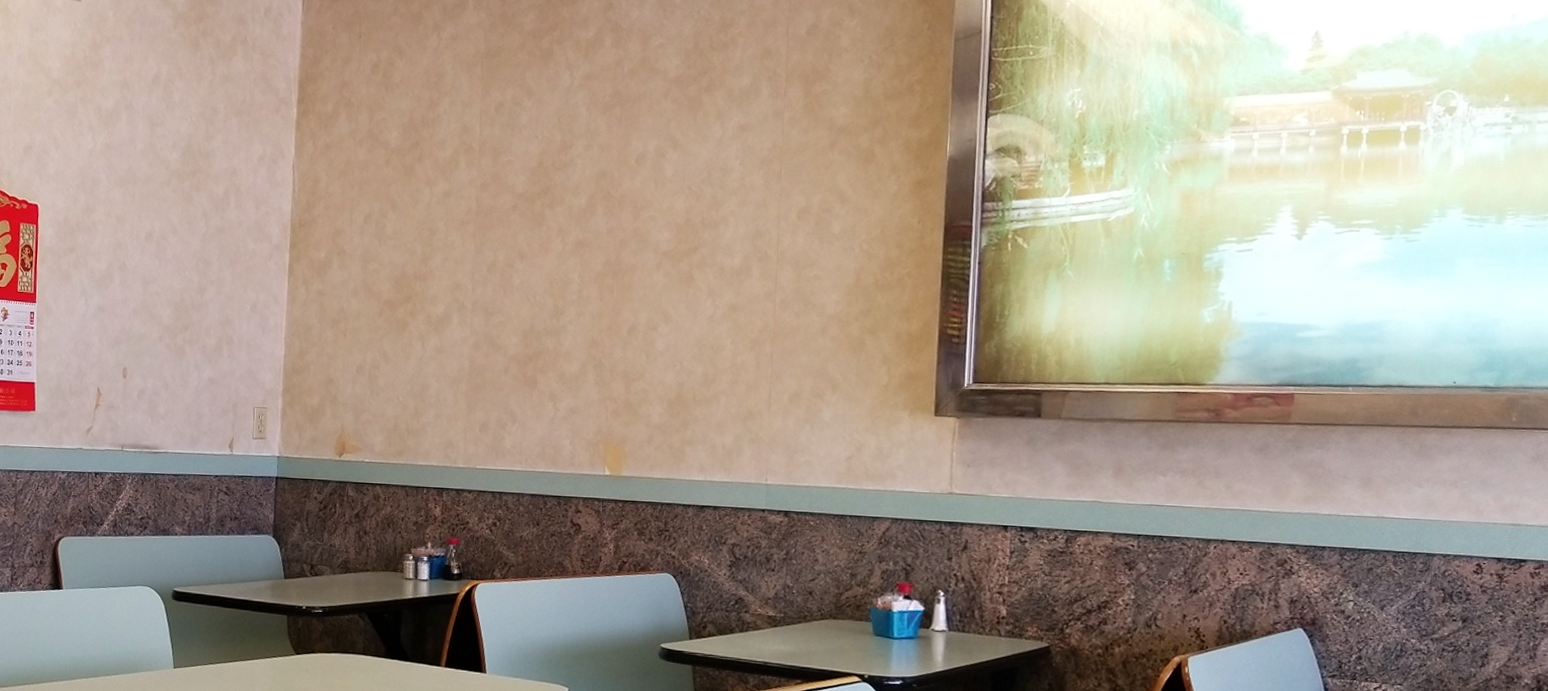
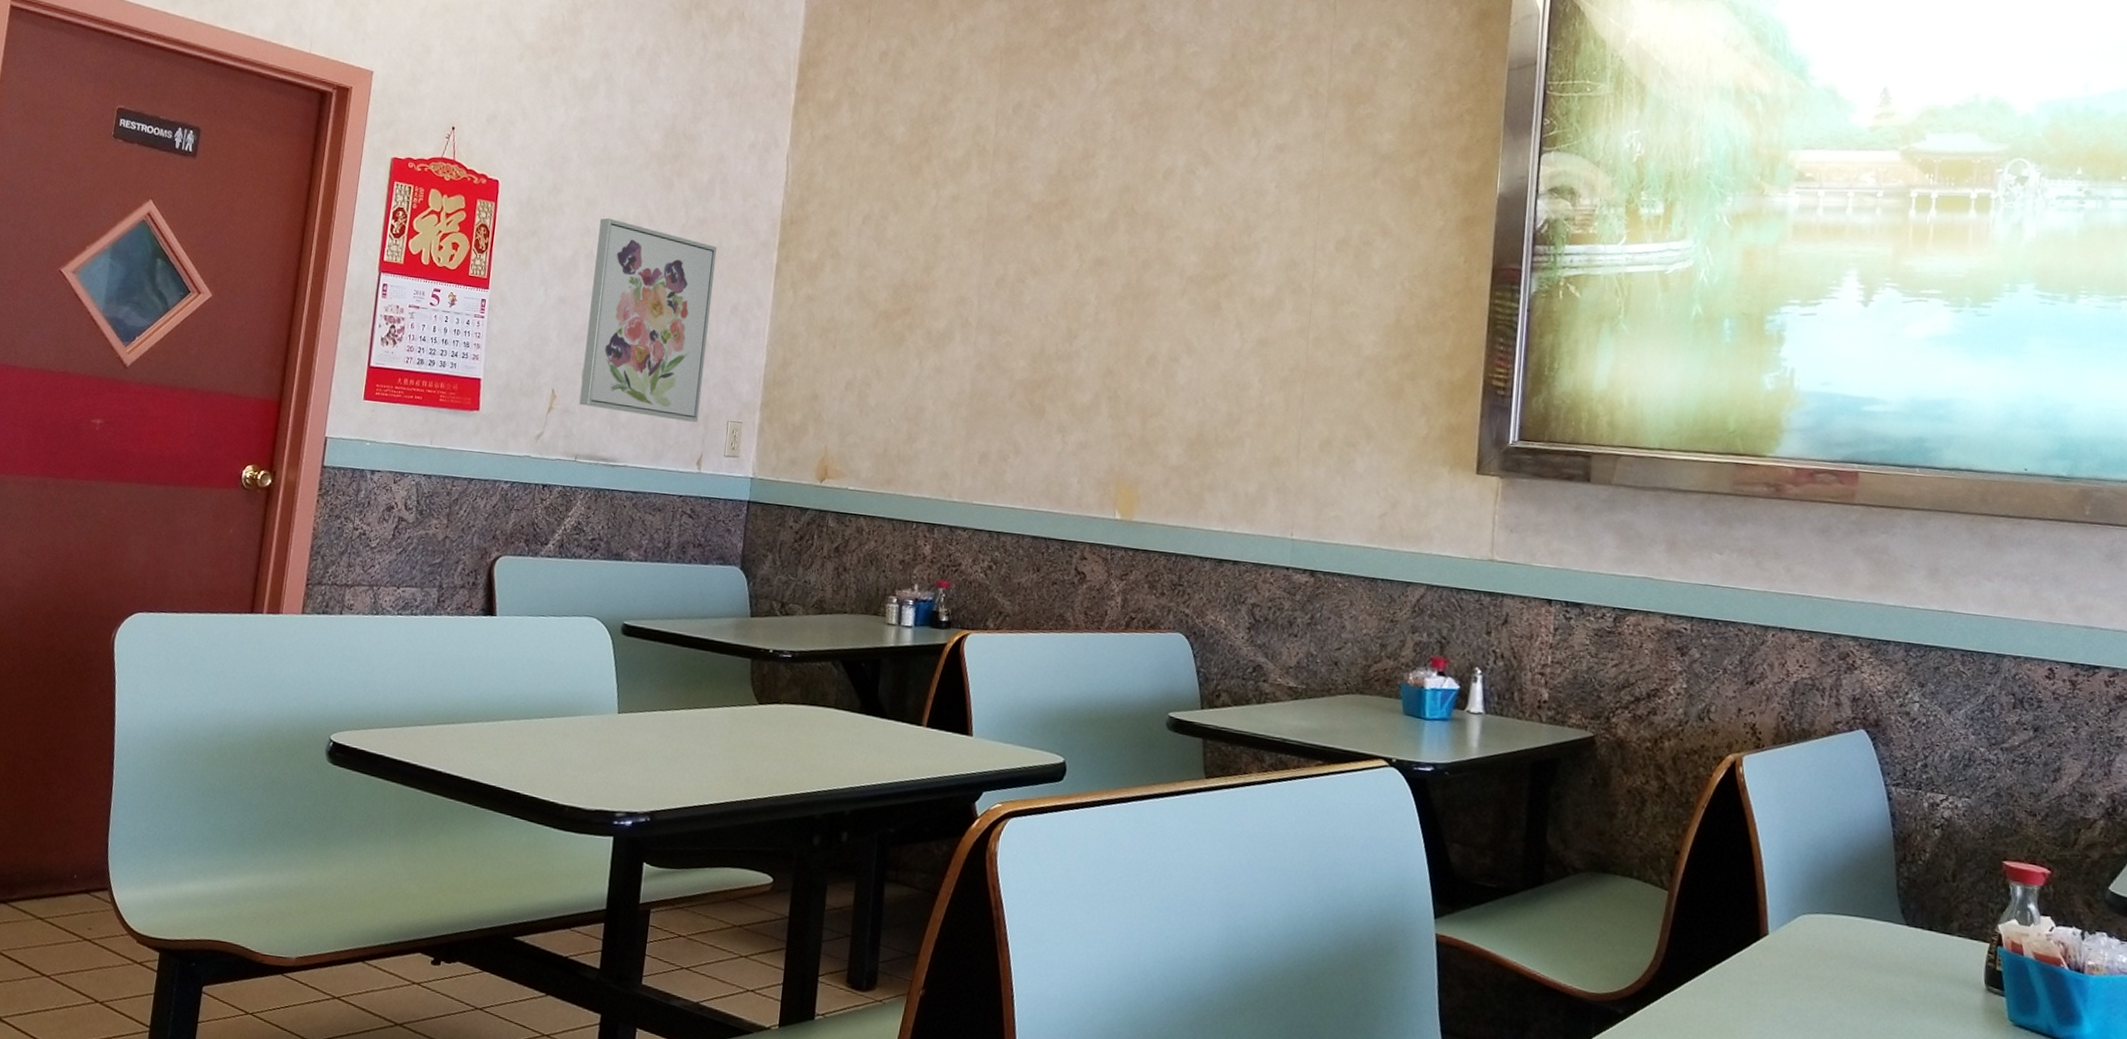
wall art: none [122,232,235,410] -> present [579,217,717,422]

